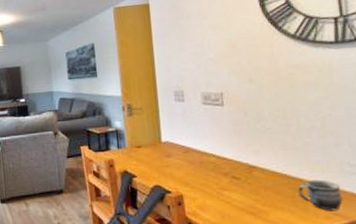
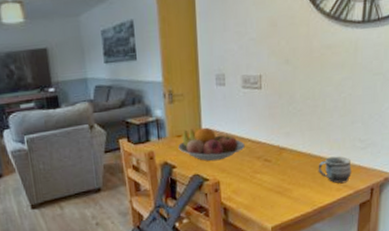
fruit bowl: none [138,140,209,174] -> present [178,127,245,161]

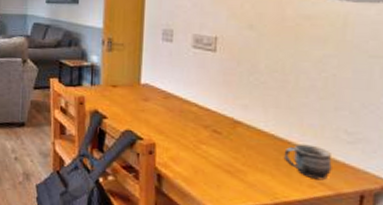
fruit bowl: present [178,127,245,161] -> none [112,81,190,121]

